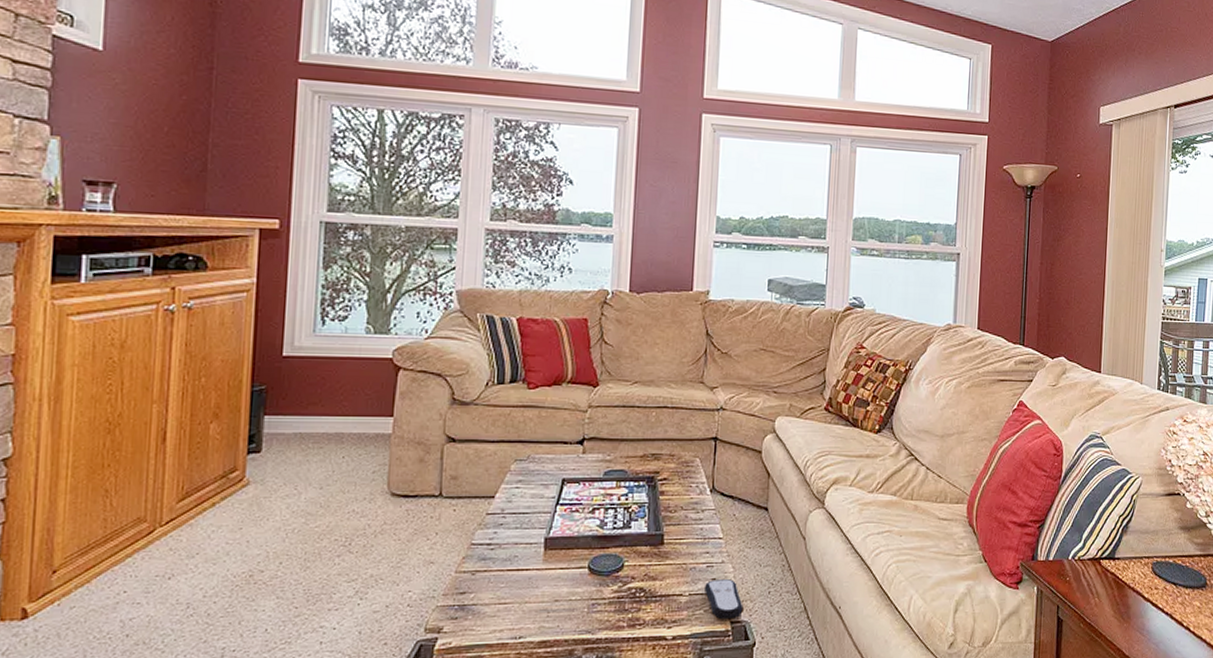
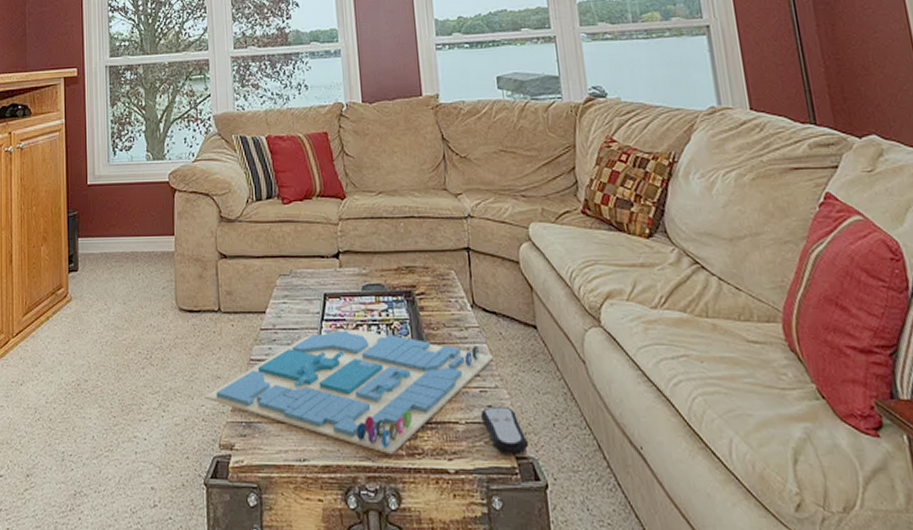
board game: none [412,513,724,628] -> present [204,330,494,456]

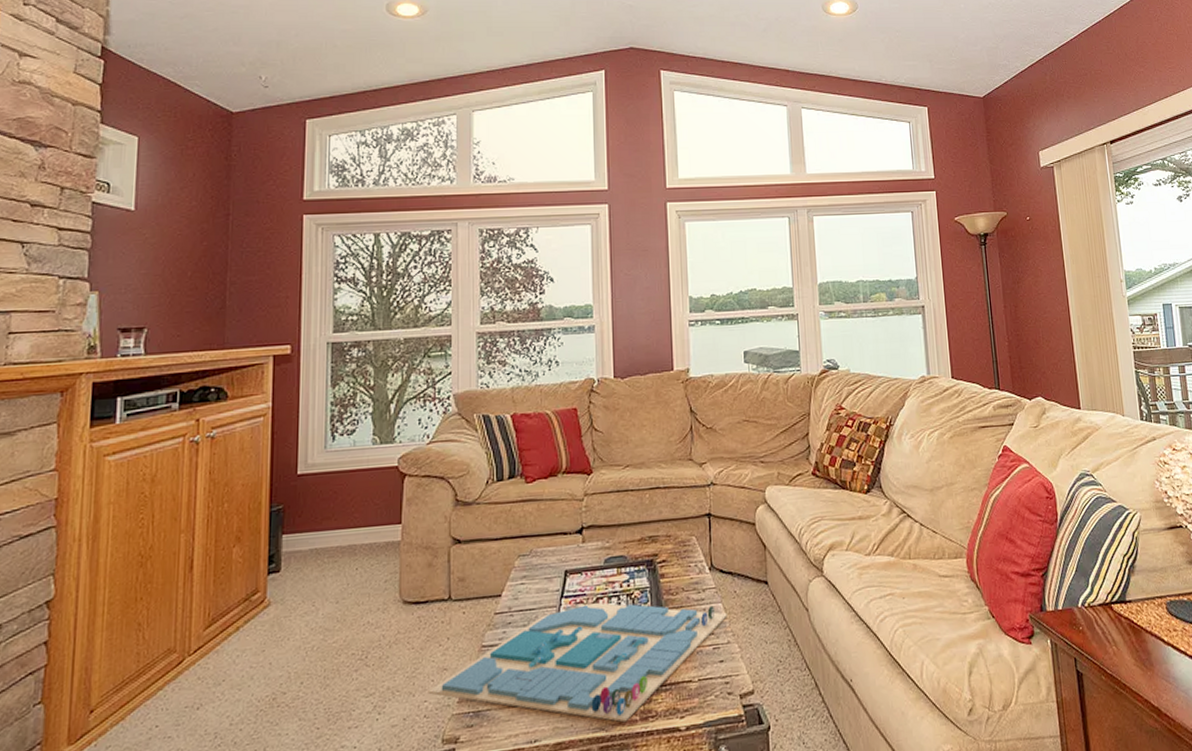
remote control: present [480,407,528,455] -> none [712,660,754,704]

